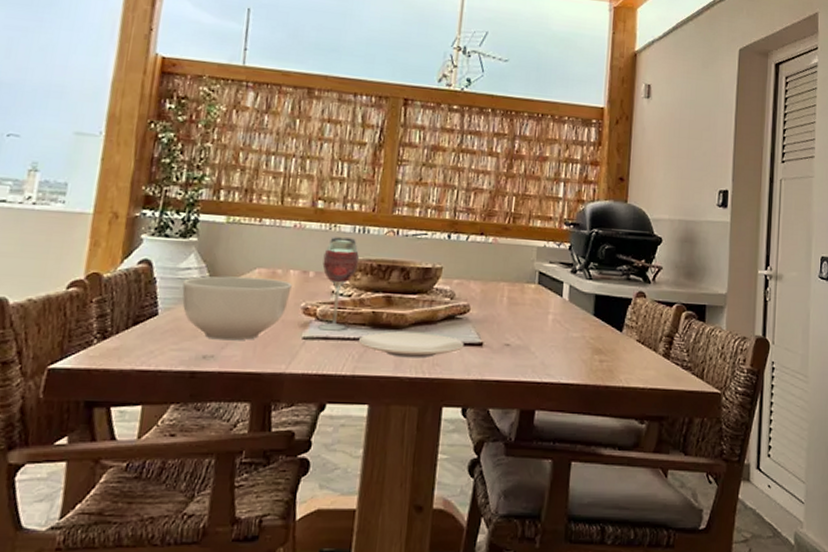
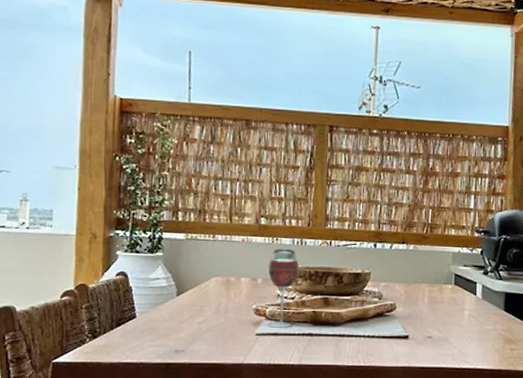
bowl: present [182,276,292,341] -> none [154,284,244,338]
plate: present [358,332,465,358] -> none [302,328,393,350]

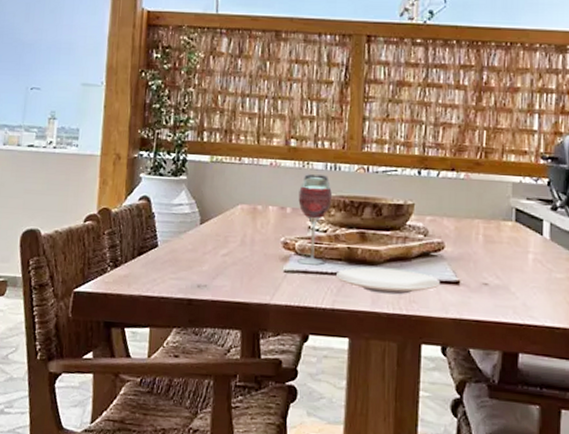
plate: none [302,328,393,350] -> present [335,267,441,295]

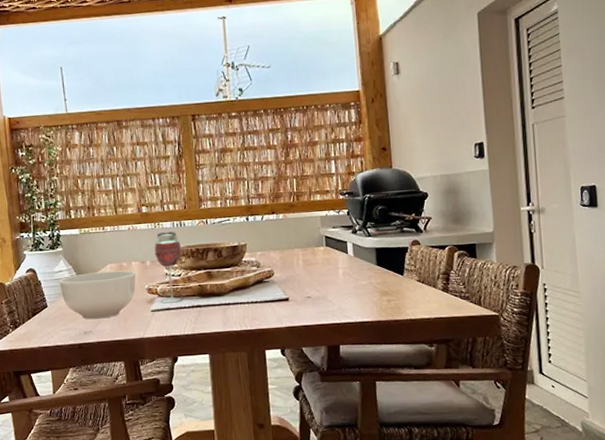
bowl: none [177,211,271,272] -> present [59,270,136,320]
plate: present [335,267,441,295] -> none [192,296,274,317]

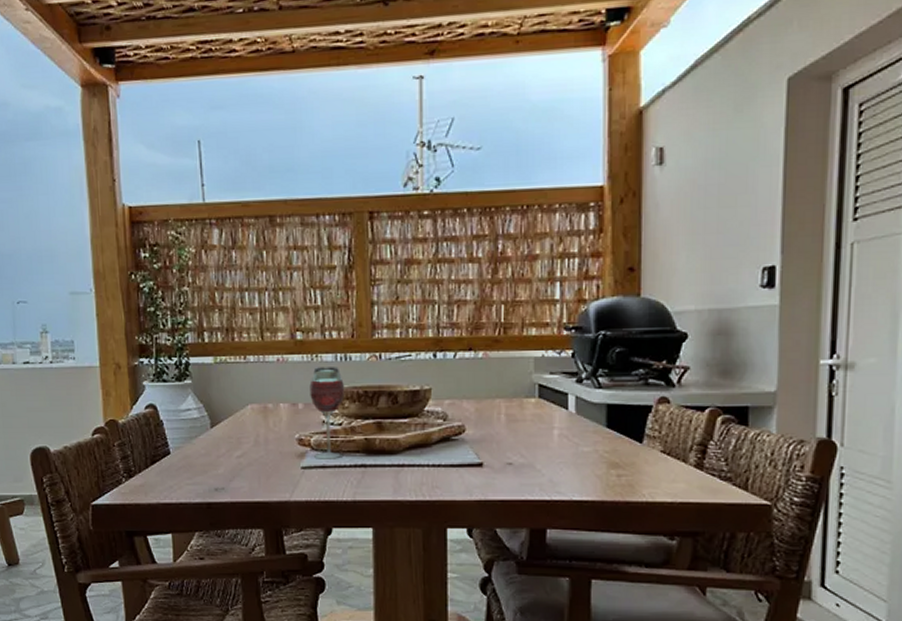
bowl: present [59,270,136,320] -> none [186,413,284,473]

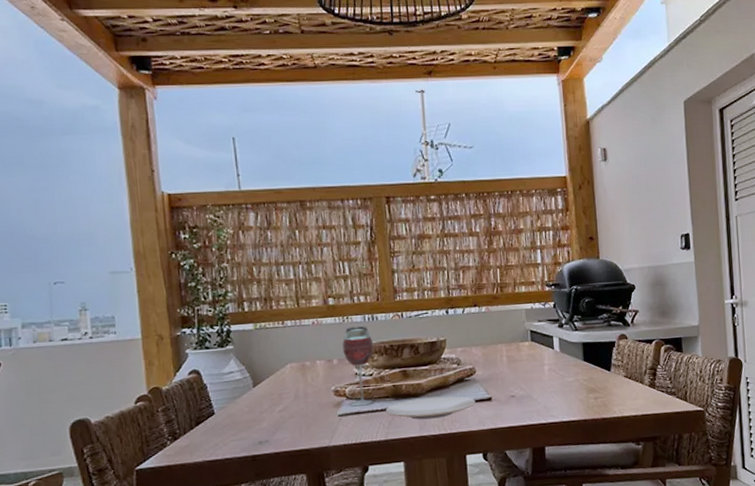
plate: none [354,456,463,482] -> present [385,396,476,420]

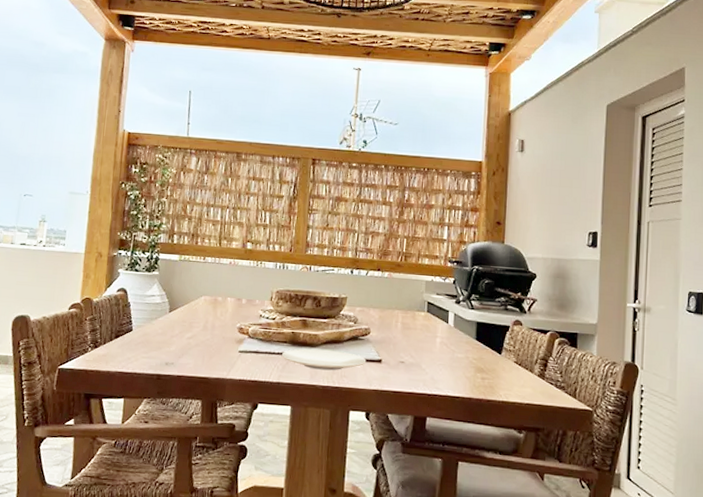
wineglass: present [342,326,376,407] -> none [250,272,281,347]

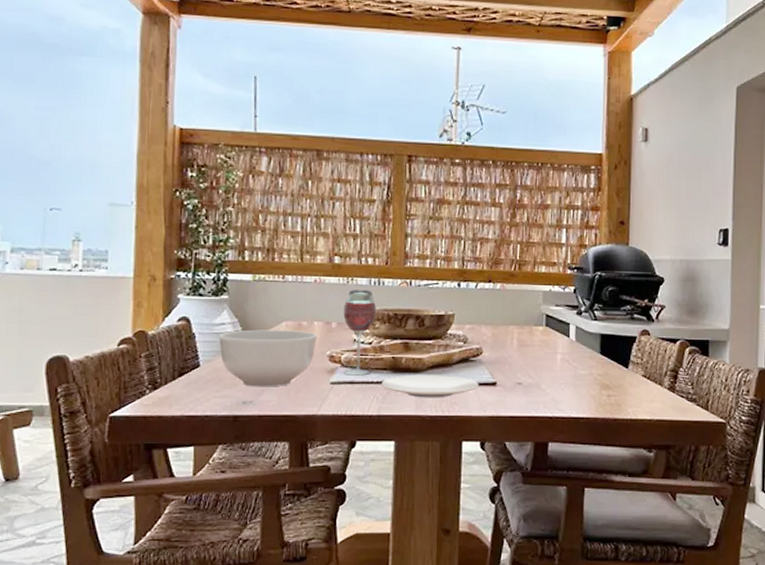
bowl: none [149,301,229,352] -> present [219,329,317,387]
wineglass: none [250,272,281,347] -> present [343,290,377,376]

